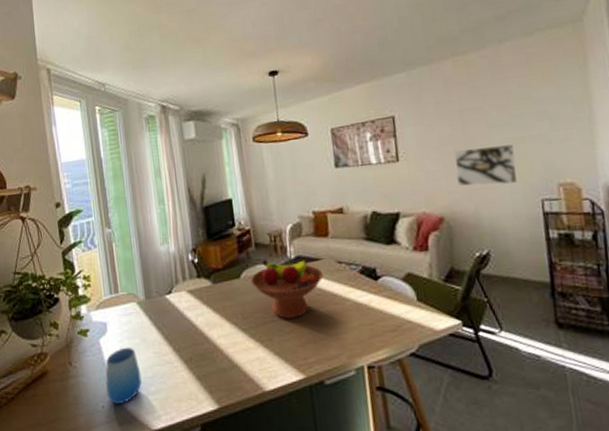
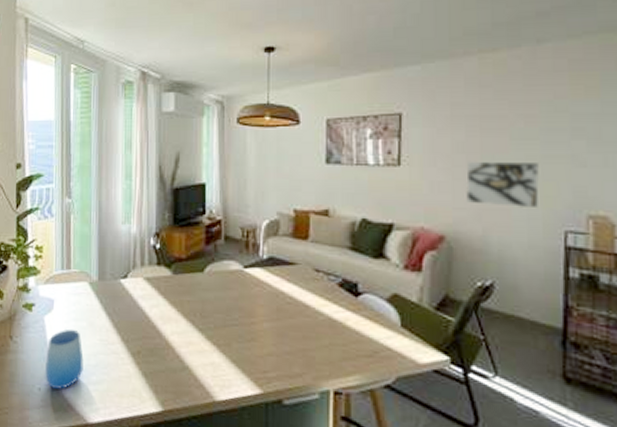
fruit bowl: present [251,259,324,319] -> none [216,256,297,325]

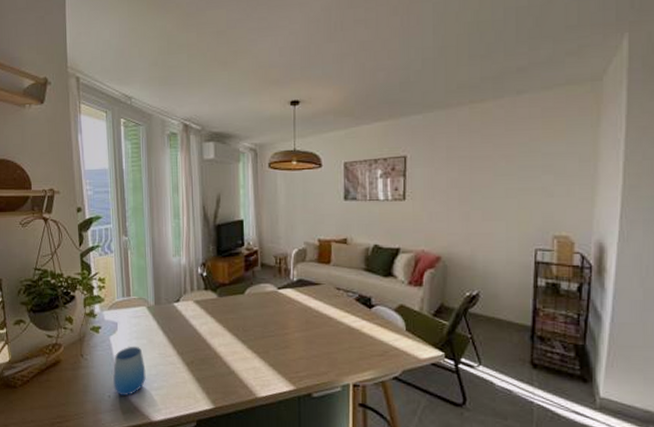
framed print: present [466,161,539,207] -> none [458,194,516,231]

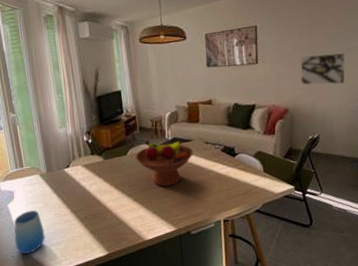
fruit bowl: none [254,279,322,335] -> present [136,140,194,186]
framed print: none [458,194,516,231] -> present [300,53,345,85]

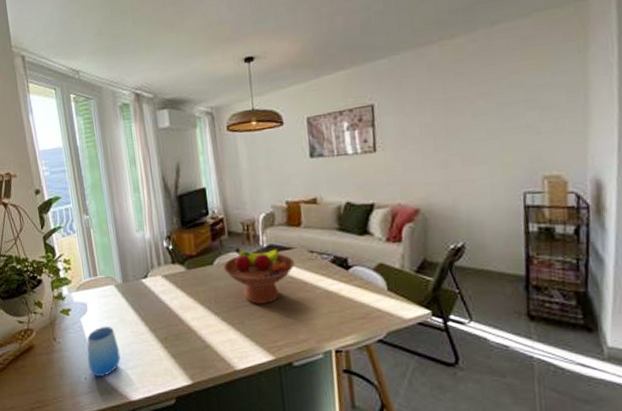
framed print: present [300,53,345,85] -> none [434,135,500,178]

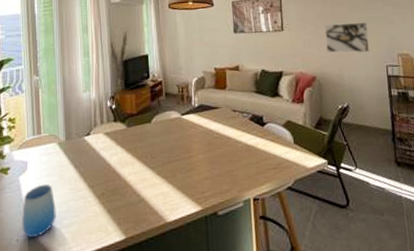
fruit bowl: present [224,247,295,304] -> none [160,107,221,158]
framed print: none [434,135,500,178] -> present [325,22,369,53]

